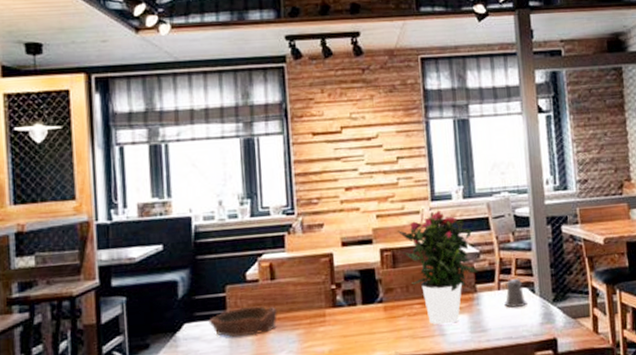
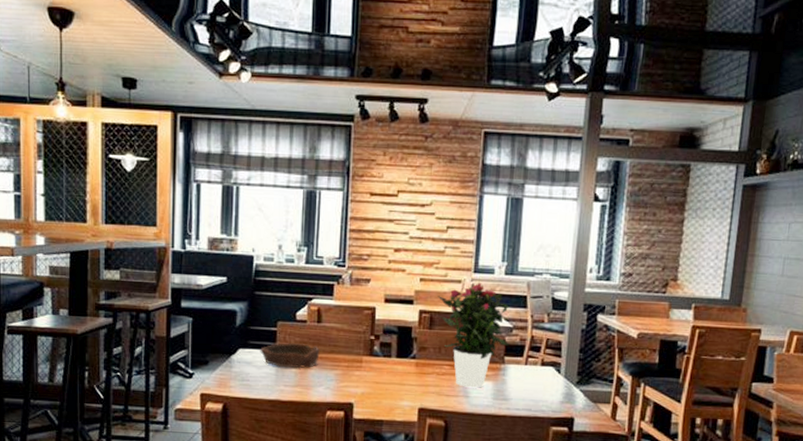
pepper shaker: present [497,279,527,308] -> none [526,357,551,383]

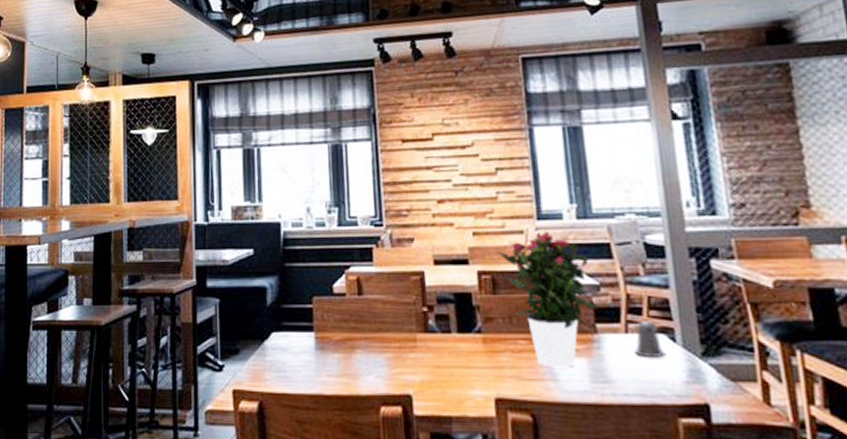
bowl: present [260,343,320,369] -> none [296,322,365,354]
pepper shaker: none [526,357,551,383] -> present [624,322,666,357]

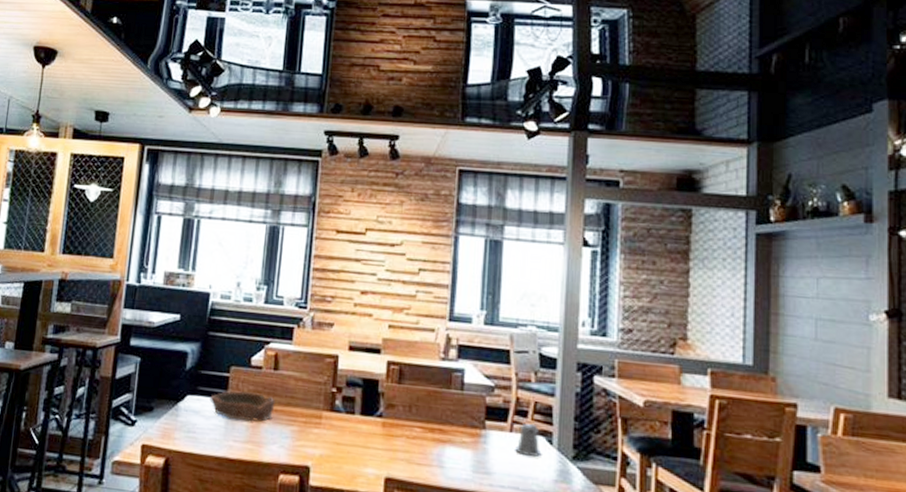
bowl: none [296,322,365,354] -> present [210,391,275,422]
potted flower: present [497,232,599,368] -> none [408,333,491,457]

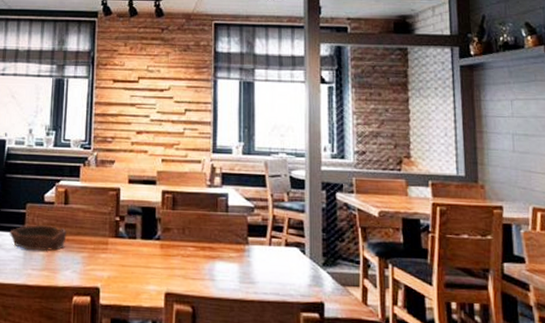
pepper shaker: present [510,422,542,457] -> none [269,237,297,265]

